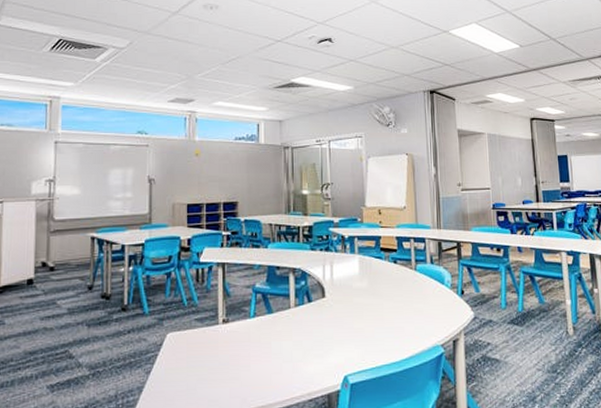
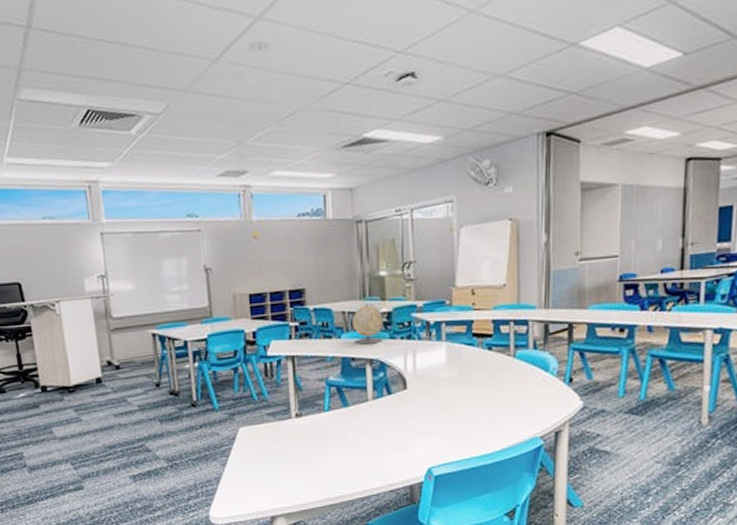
globe: none [278,218,305,254] -> present [352,304,383,345]

